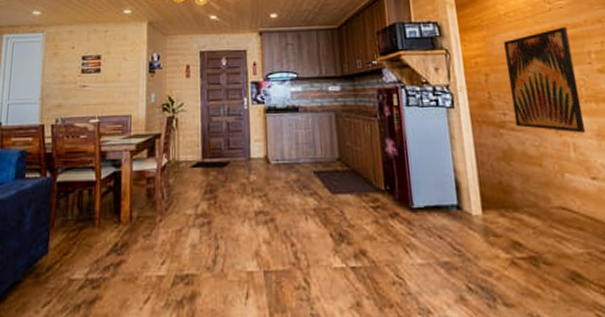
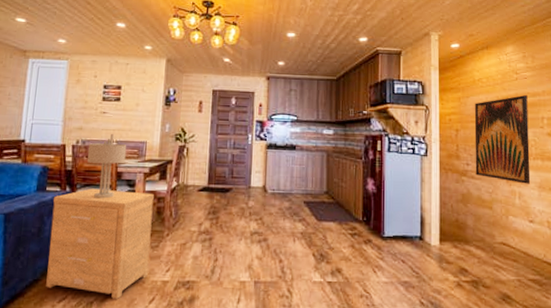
side table: none [28,171,142,300] -> present [46,188,154,299]
table lamp: none [68,108,110,183] -> present [87,133,127,199]

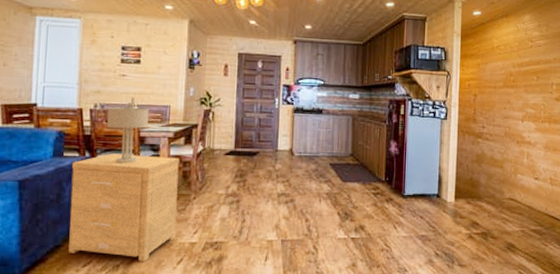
wall art: present [474,95,531,184] -> none [490,62,540,145]

